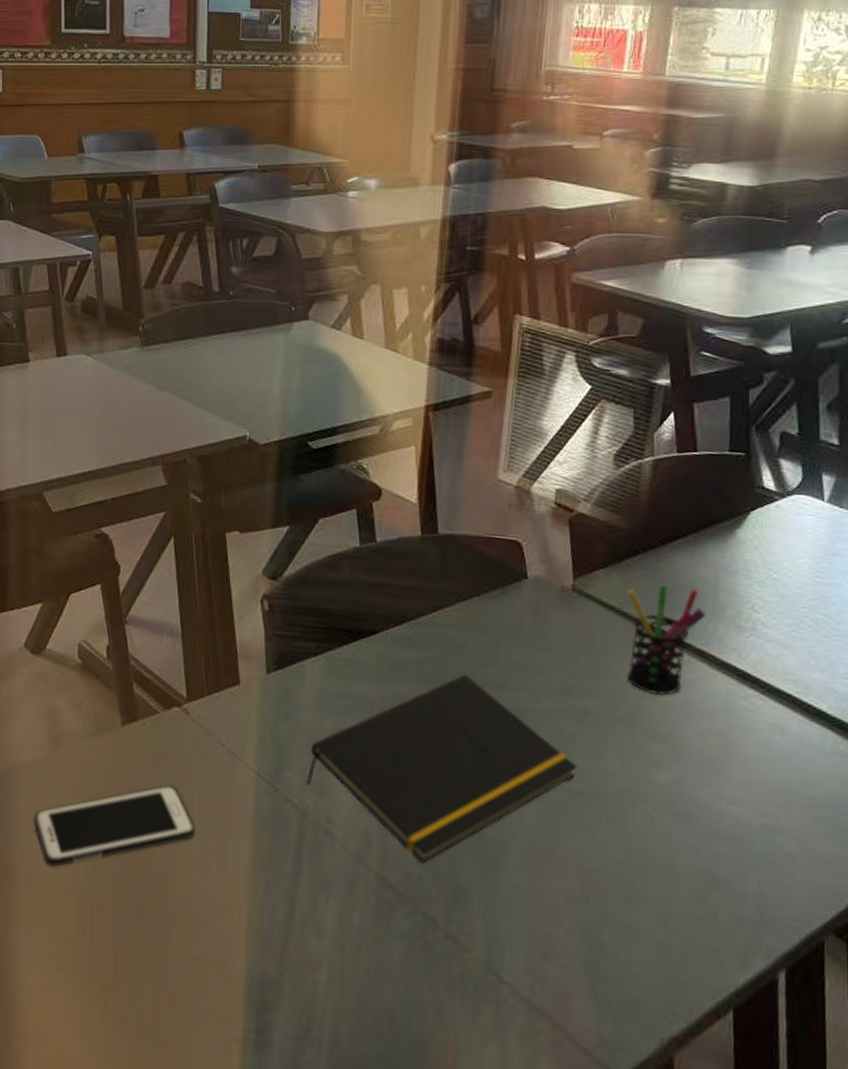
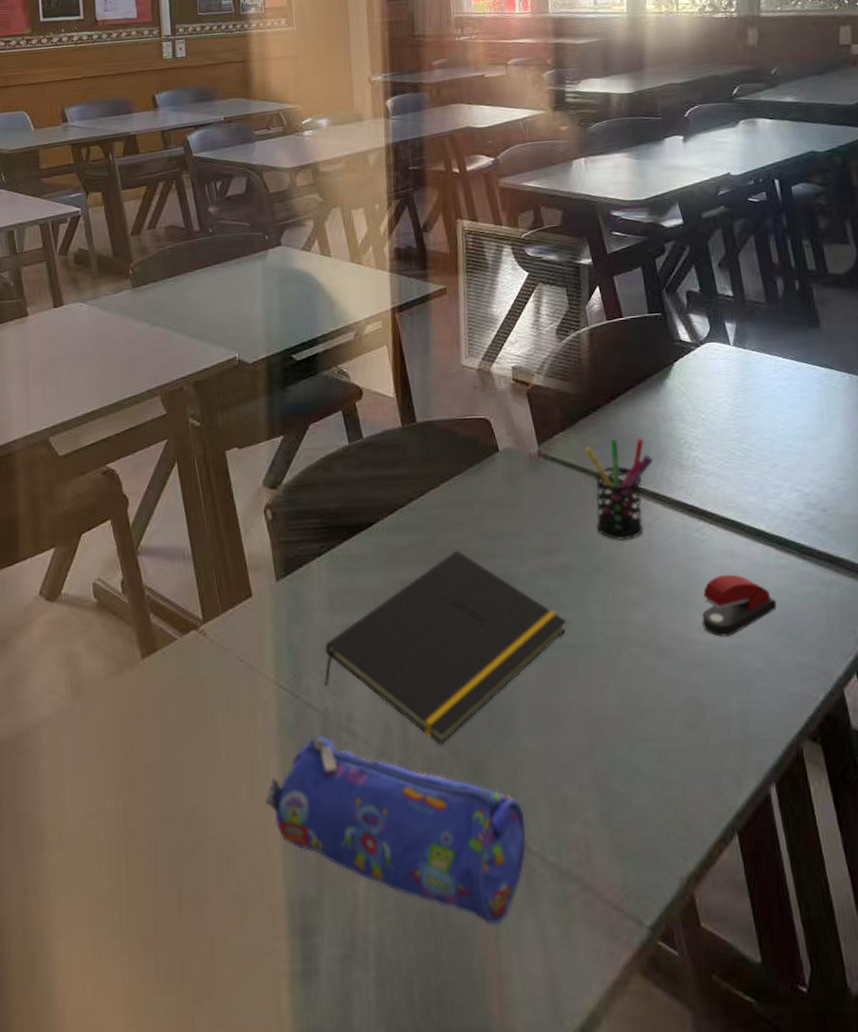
cell phone: present [33,785,196,867] -> none [59,712,223,824]
pencil case: none [234,831,501,1043] -> present [265,736,527,926]
stapler: none [732,749,825,814] -> present [702,574,777,637]

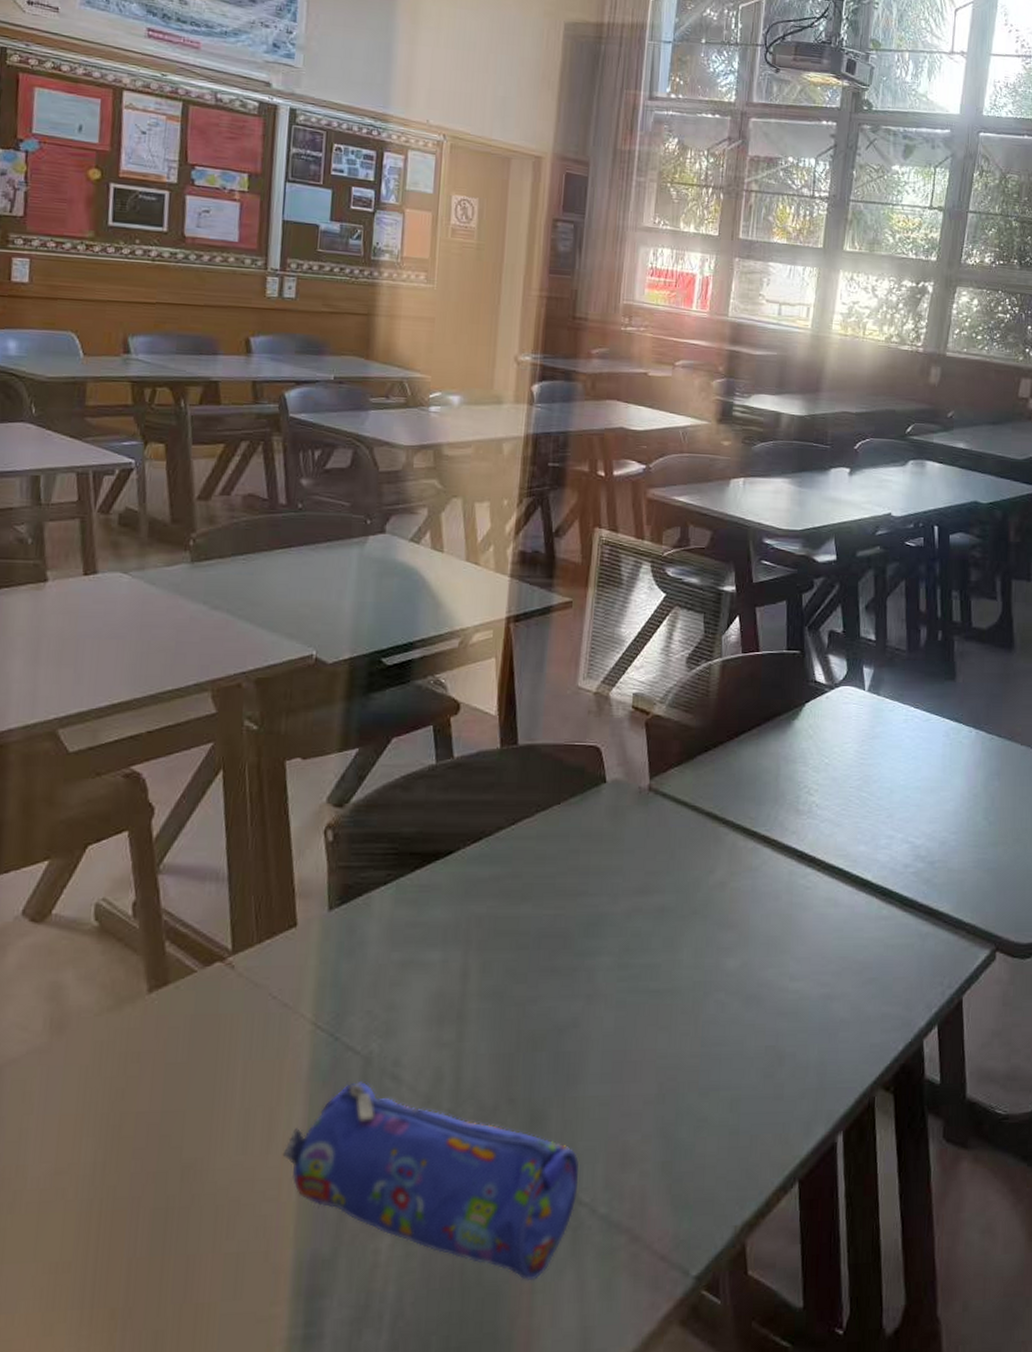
notepad: present [324,550,567,746] -> none [371,885,655,1093]
pen holder: present [584,438,653,541] -> none [699,779,769,884]
stapler: present [702,574,777,637] -> none [794,923,872,985]

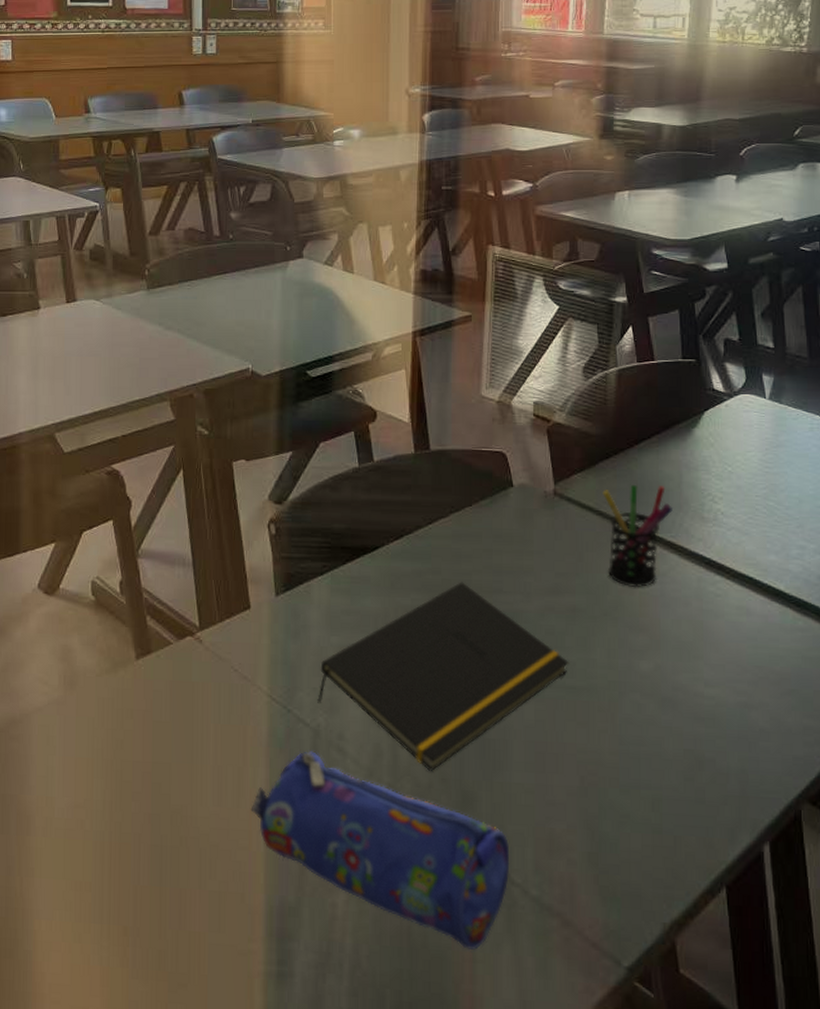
notepad: none [371,885,655,1093] -> present [317,582,570,772]
pen holder: none [699,779,769,884] -> present [602,485,672,588]

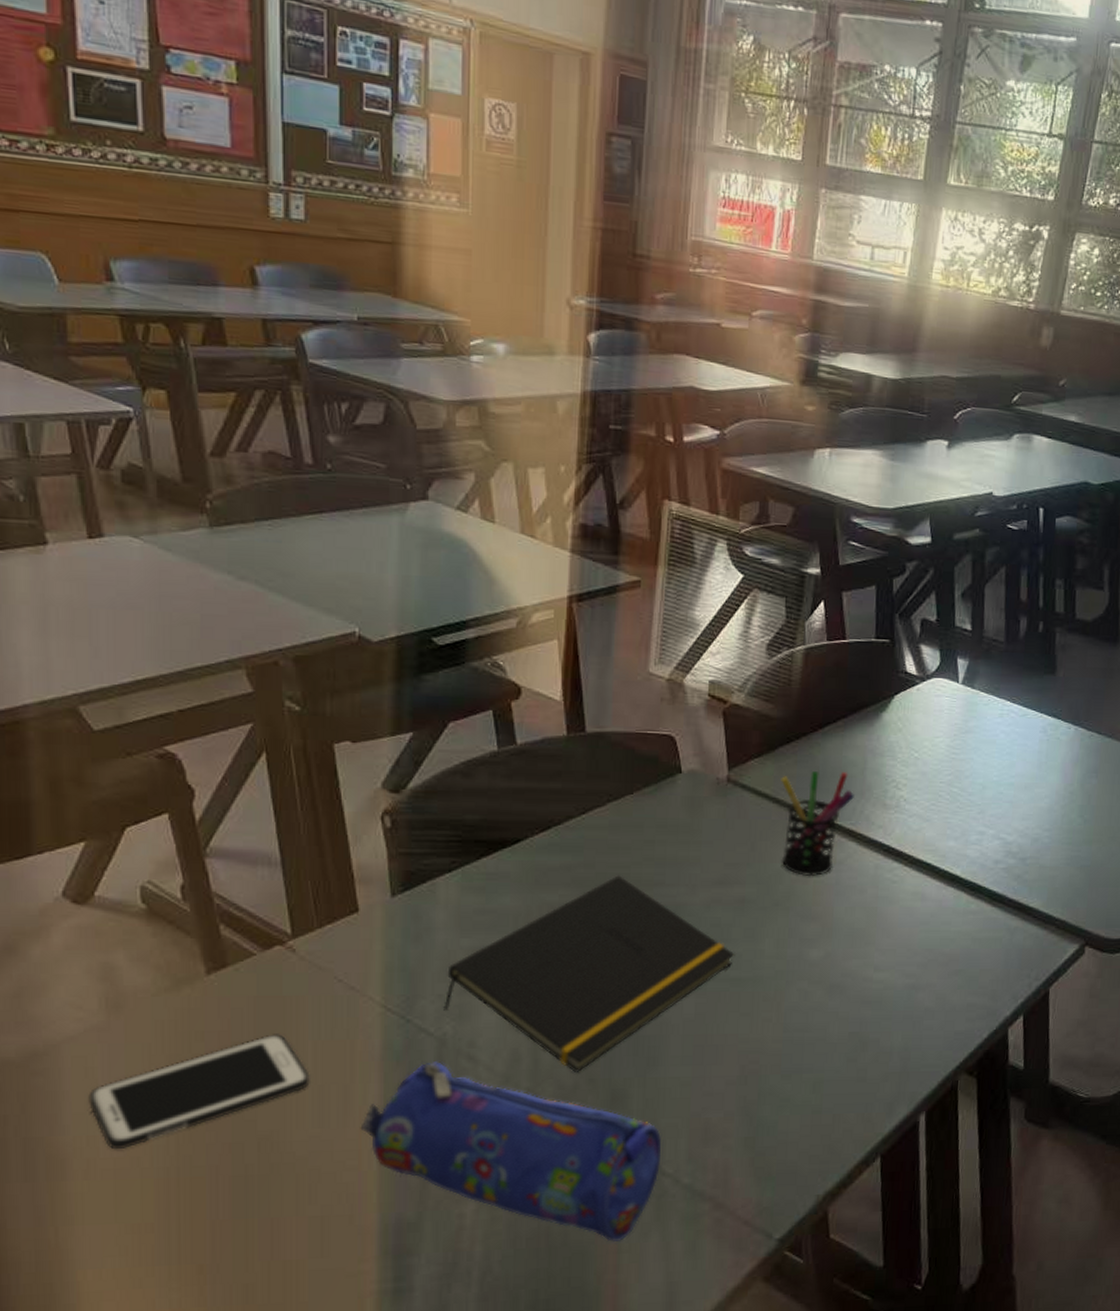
cell phone: none [49,716,212,812] -> present [88,1034,310,1150]

